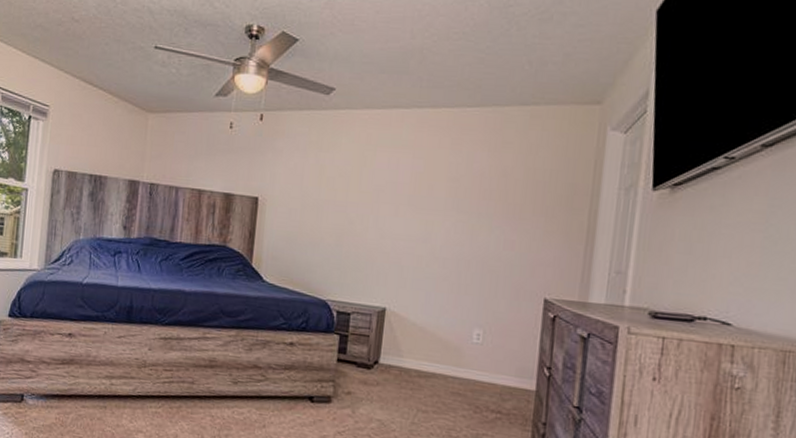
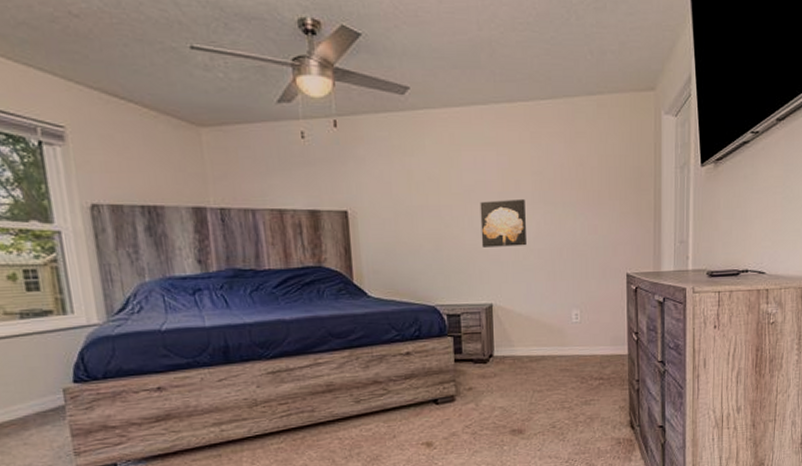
wall art: none [383,202,436,253] -> present [480,198,526,247]

